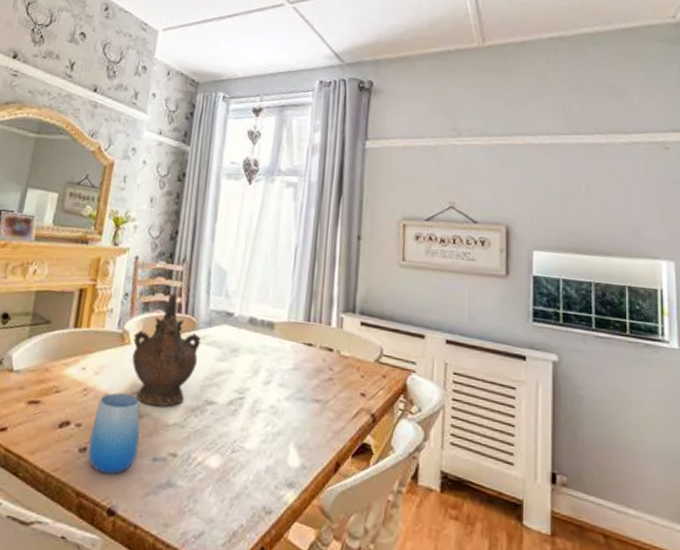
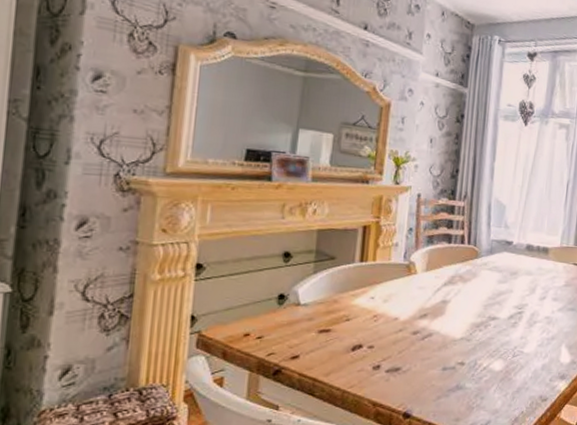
cup: present [88,392,140,474] -> none [382,317,430,384]
ceremonial vessel: present [132,293,201,407] -> none [419,227,483,325]

